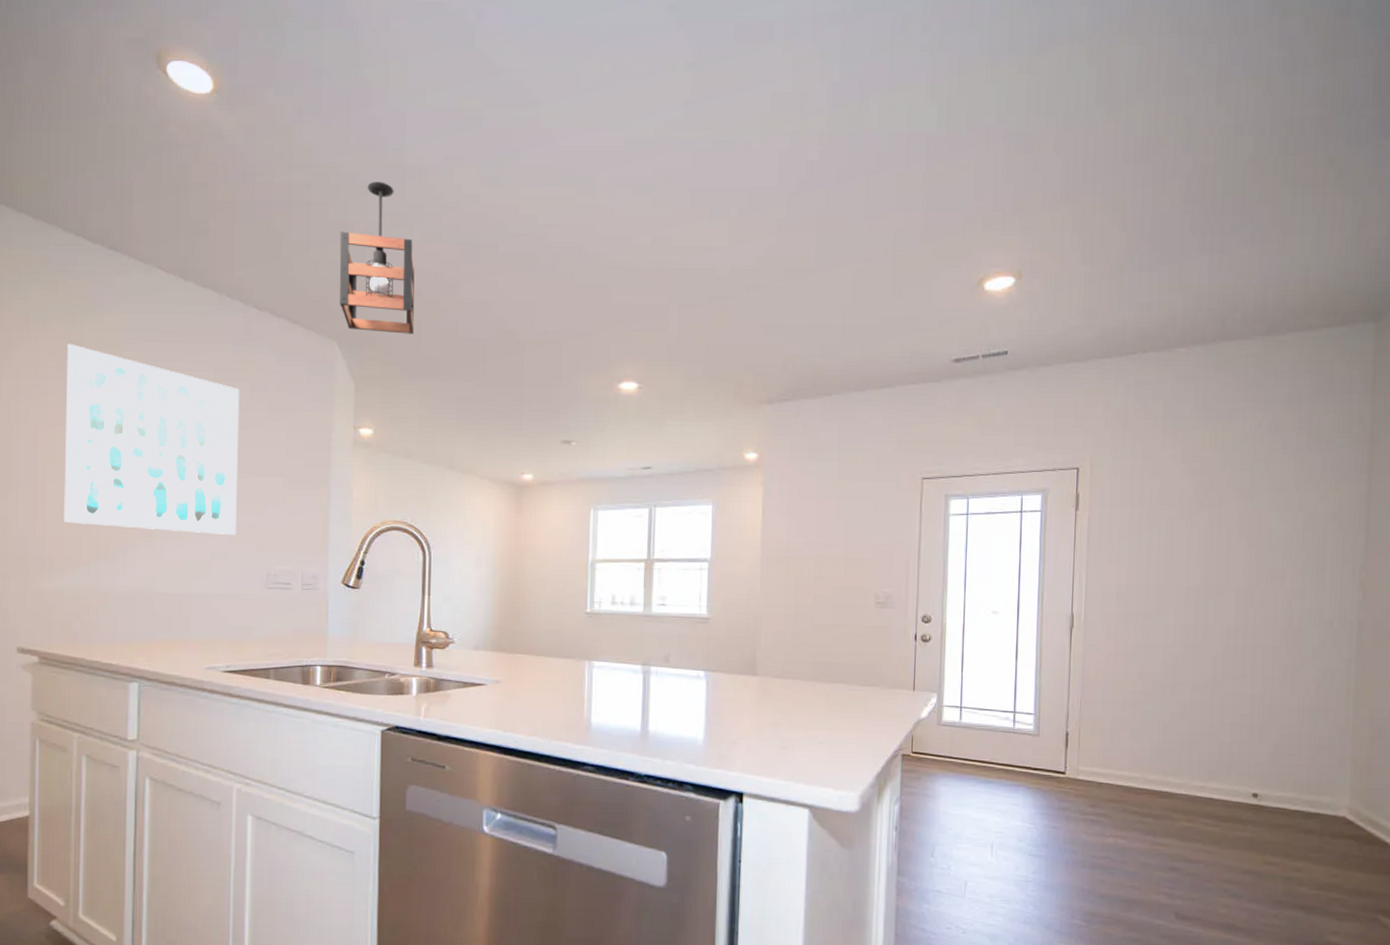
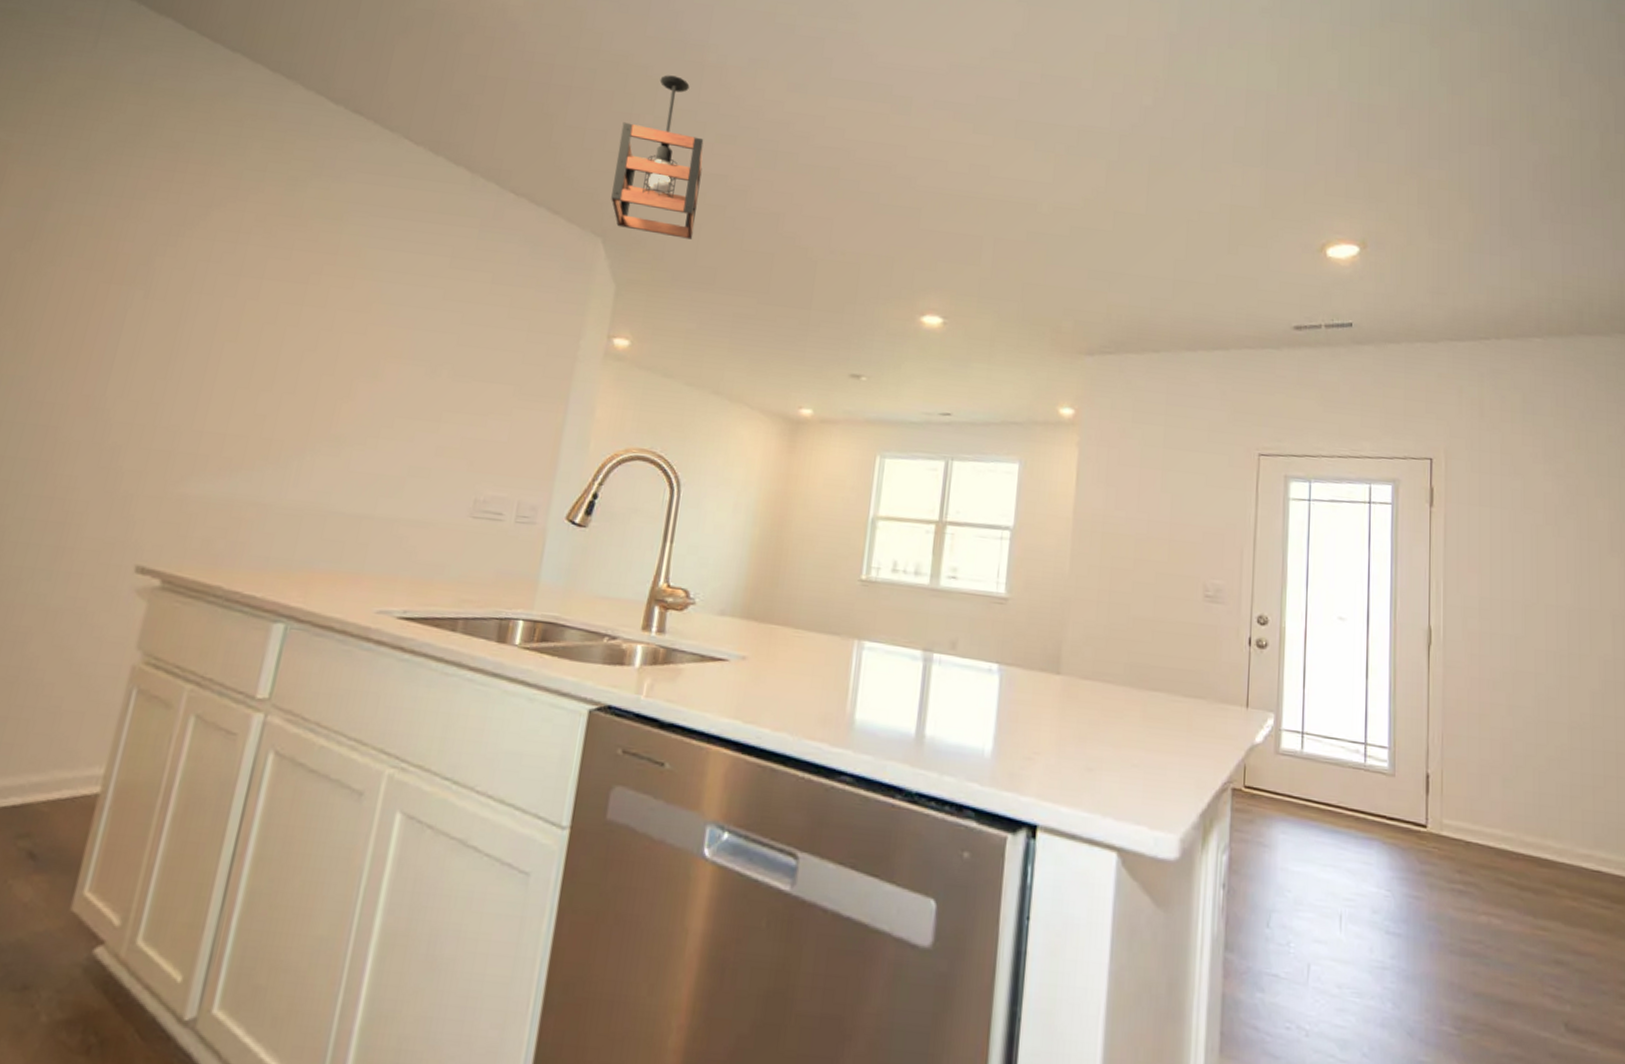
wall art: present [63,343,240,536] -> none [231,209,479,450]

